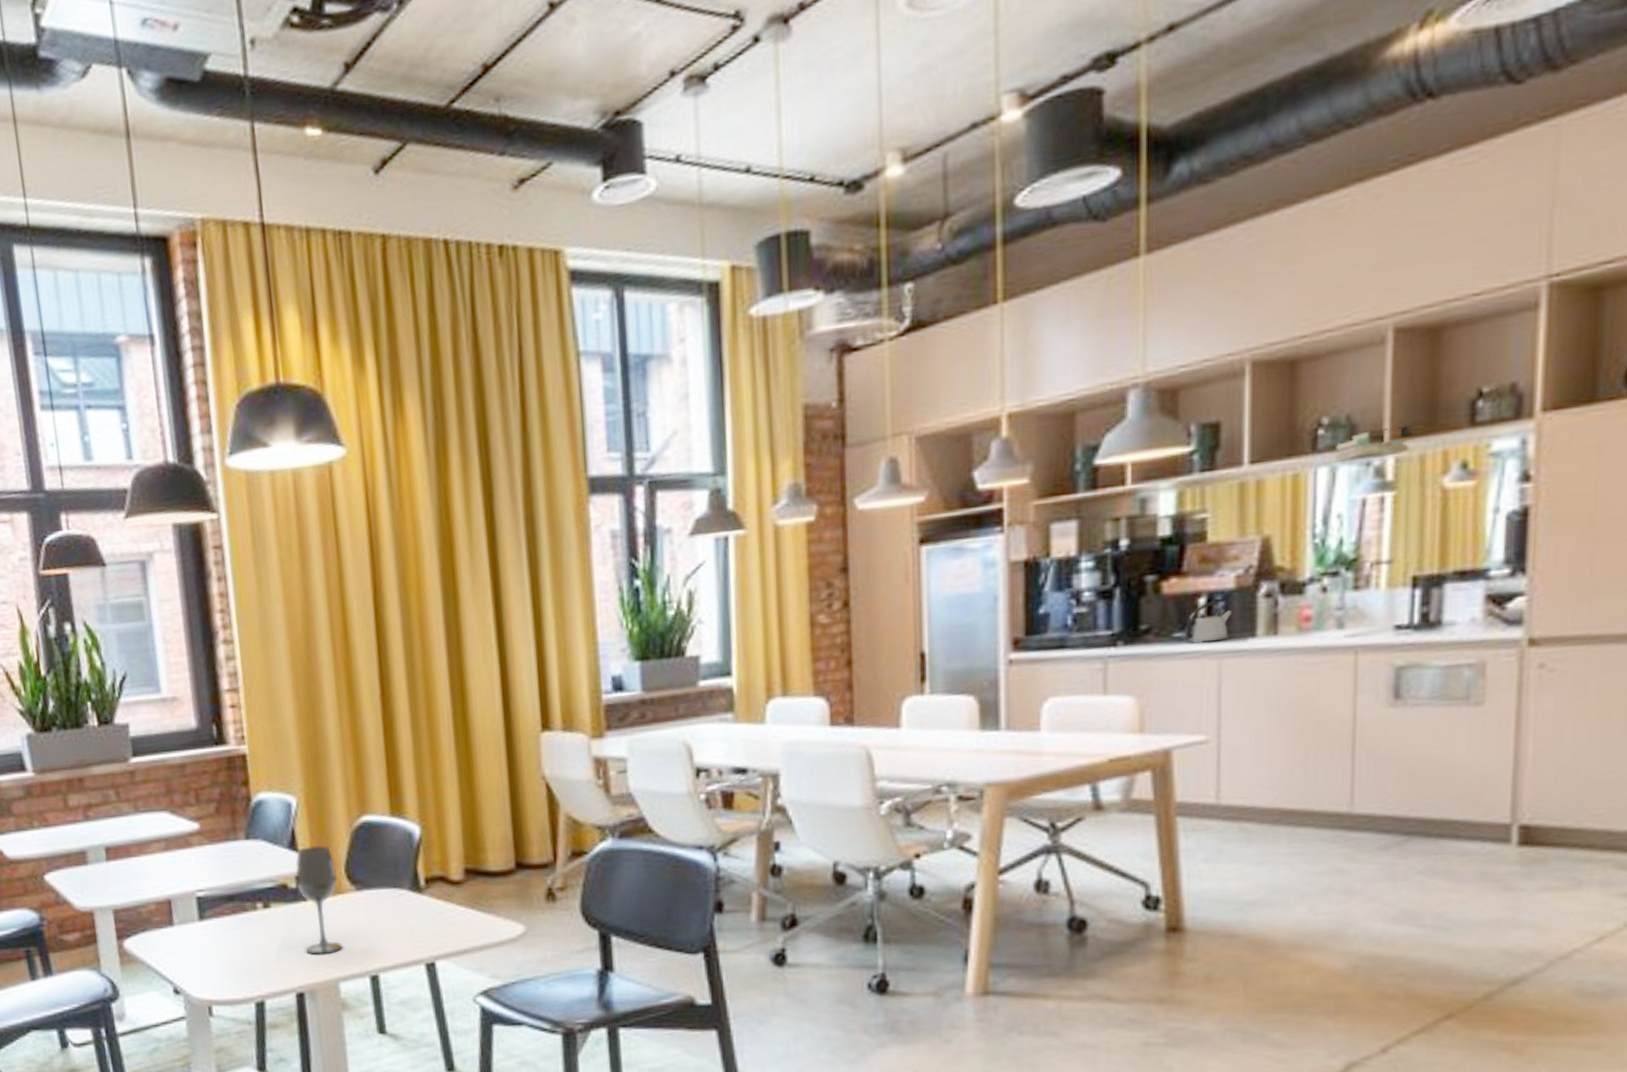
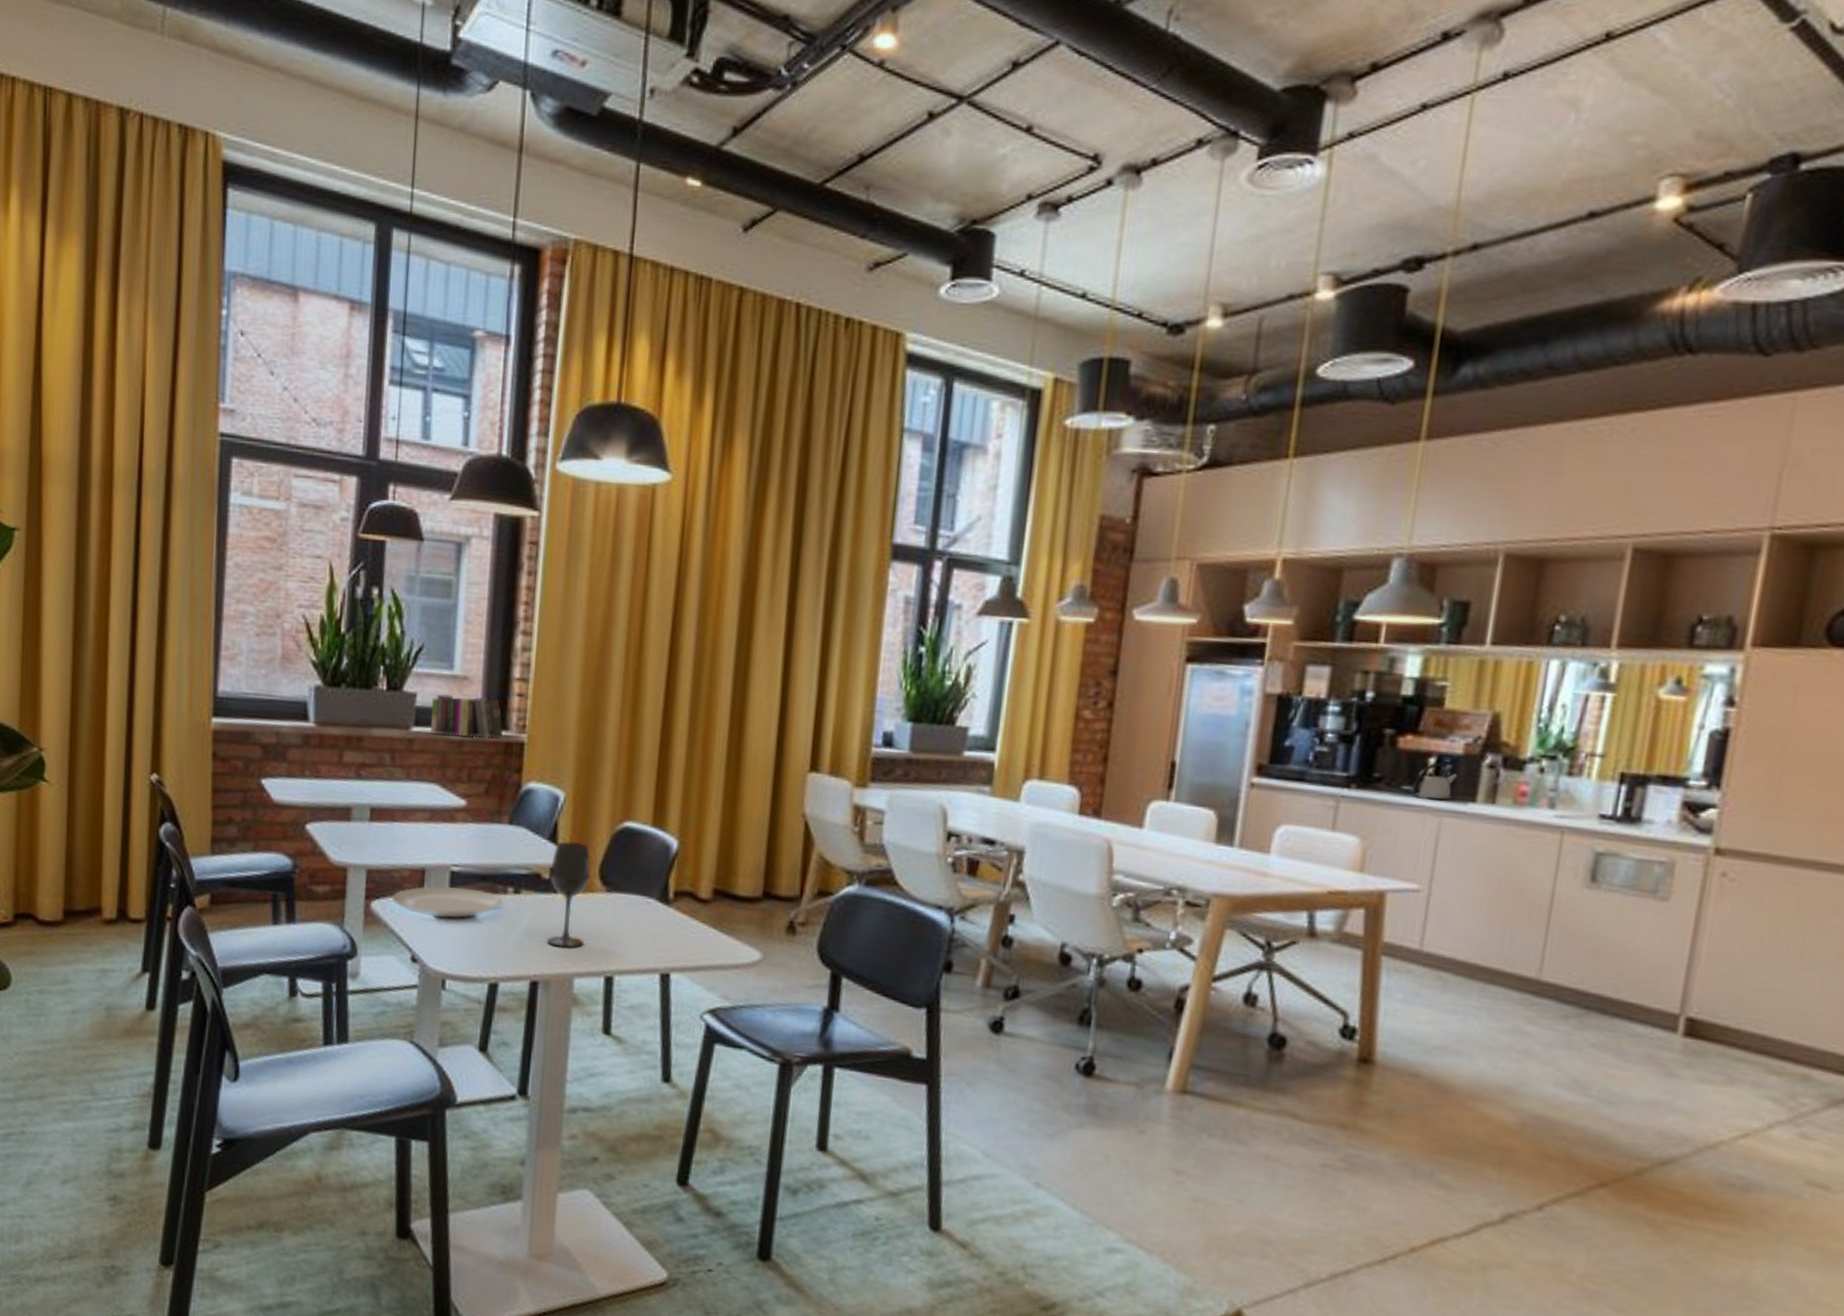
plate: none [142,910,254,946] -> present [391,885,502,918]
books: none [146,715,224,761] -> present [431,694,504,739]
books: present [1334,426,1412,462] -> none [1565,634,1638,661]

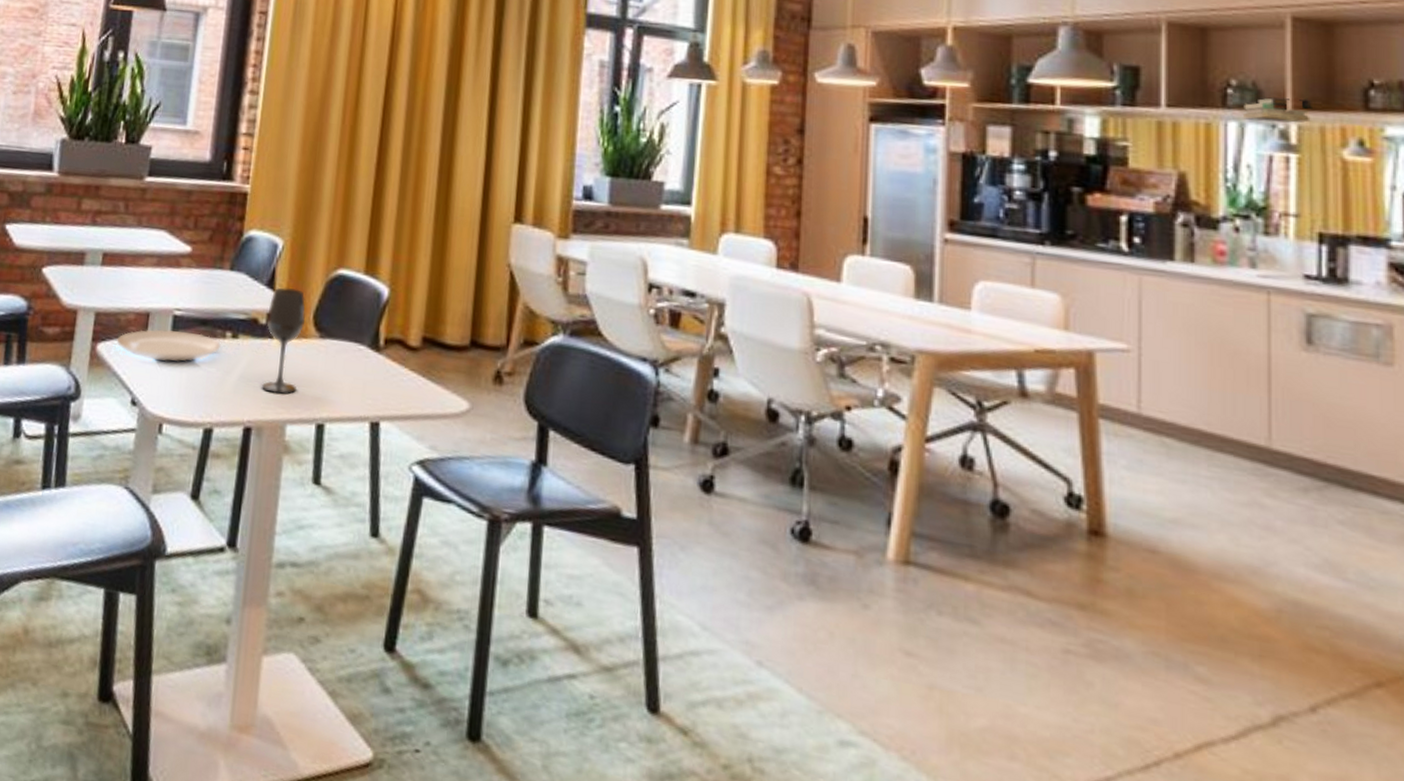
books: present [431,694,504,739] -> none [162,147,229,189]
kettle: present [1413,762,1458,800] -> none [1108,220,1152,258]
books: none [1565,634,1638,661] -> present [1242,97,1312,123]

